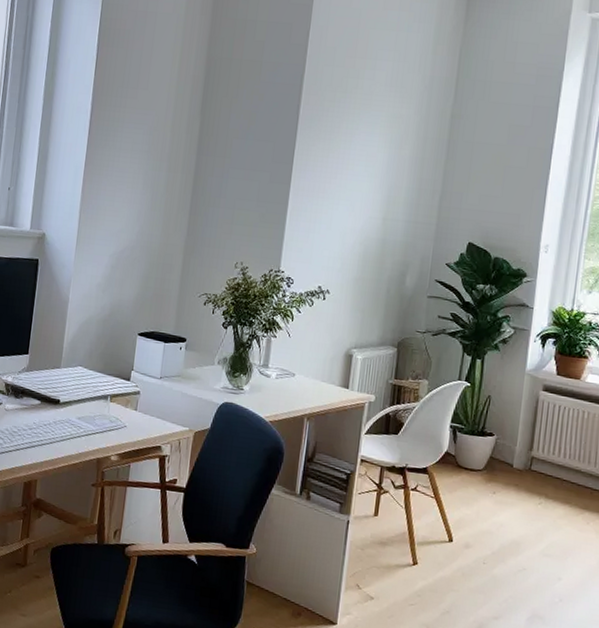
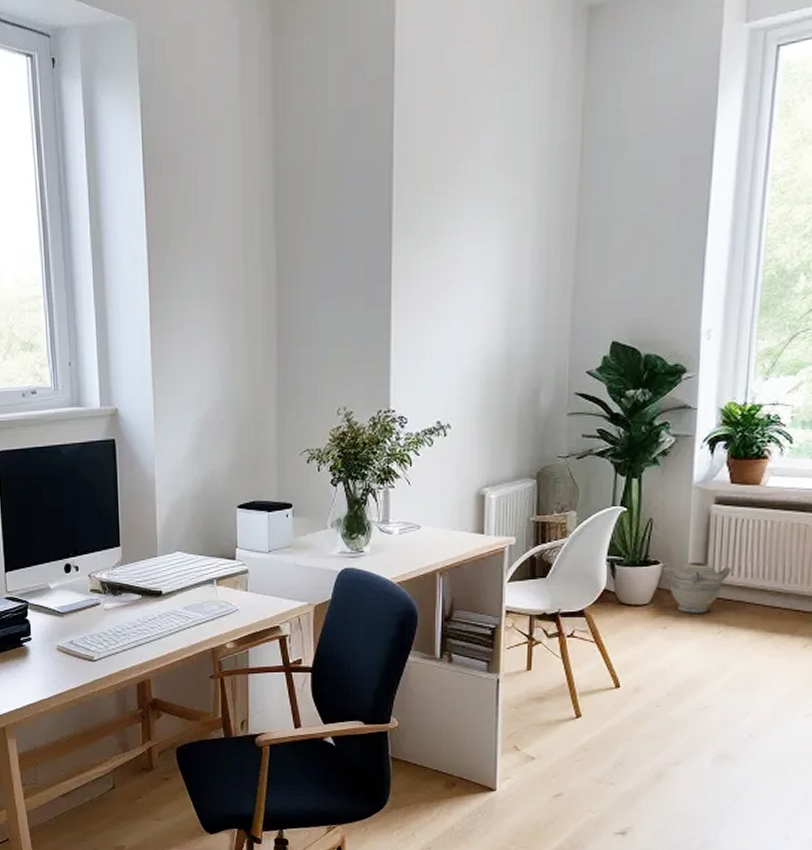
ceramic jug: none [500,437,553,484] -> present [669,562,731,613]

